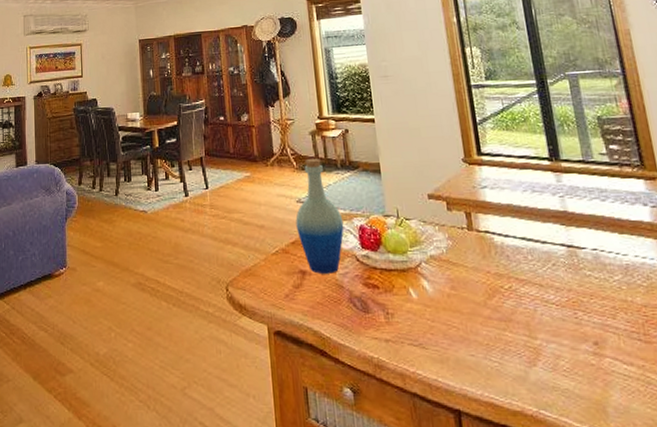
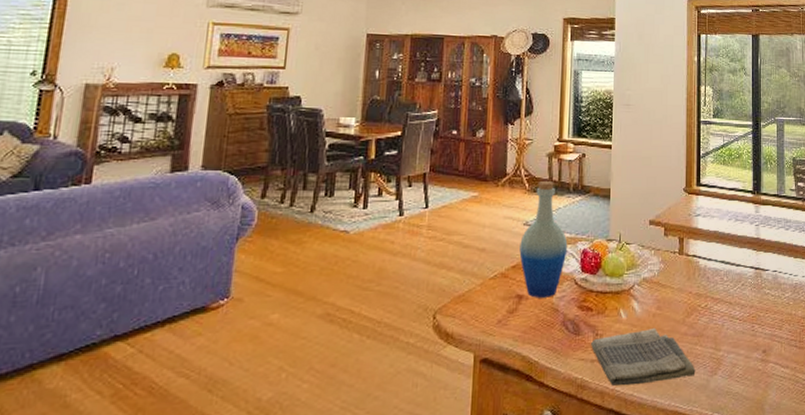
dish towel: none [381,309,509,370] -> present [590,327,696,386]

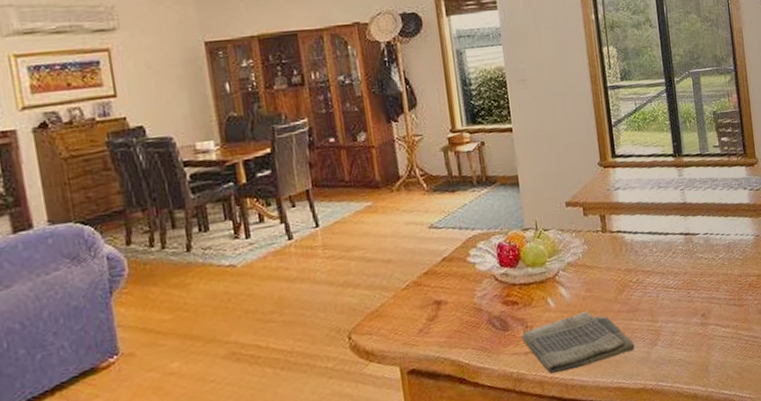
bottle: present [519,181,568,298] -> none [428,177,482,301]

